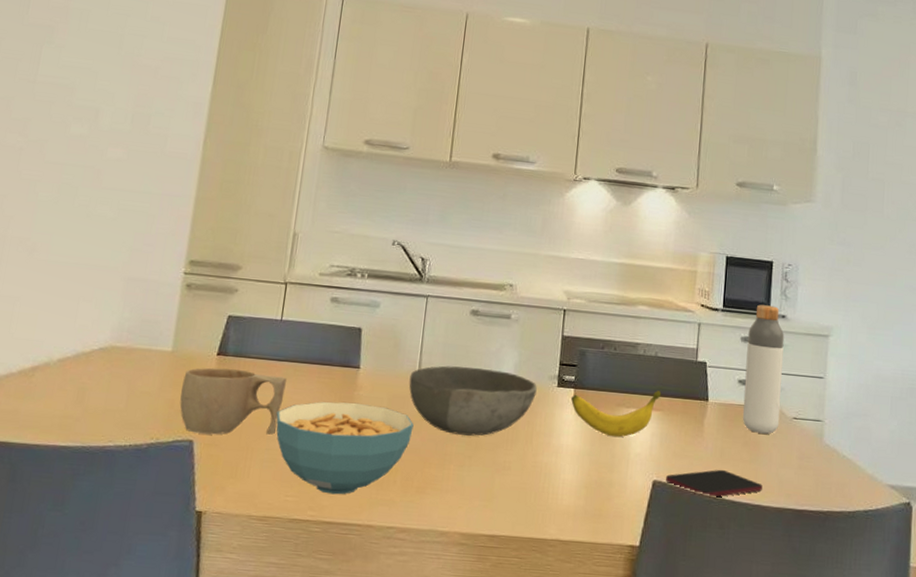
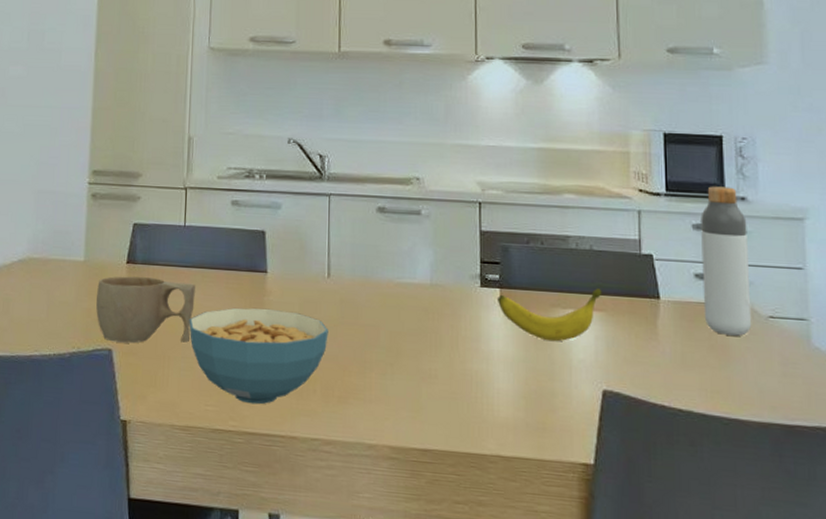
bowl: present [409,365,537,436] -> none [319,267,458,342]
smartphone: present [666,469,762,498] -> none [618,377,739,411]

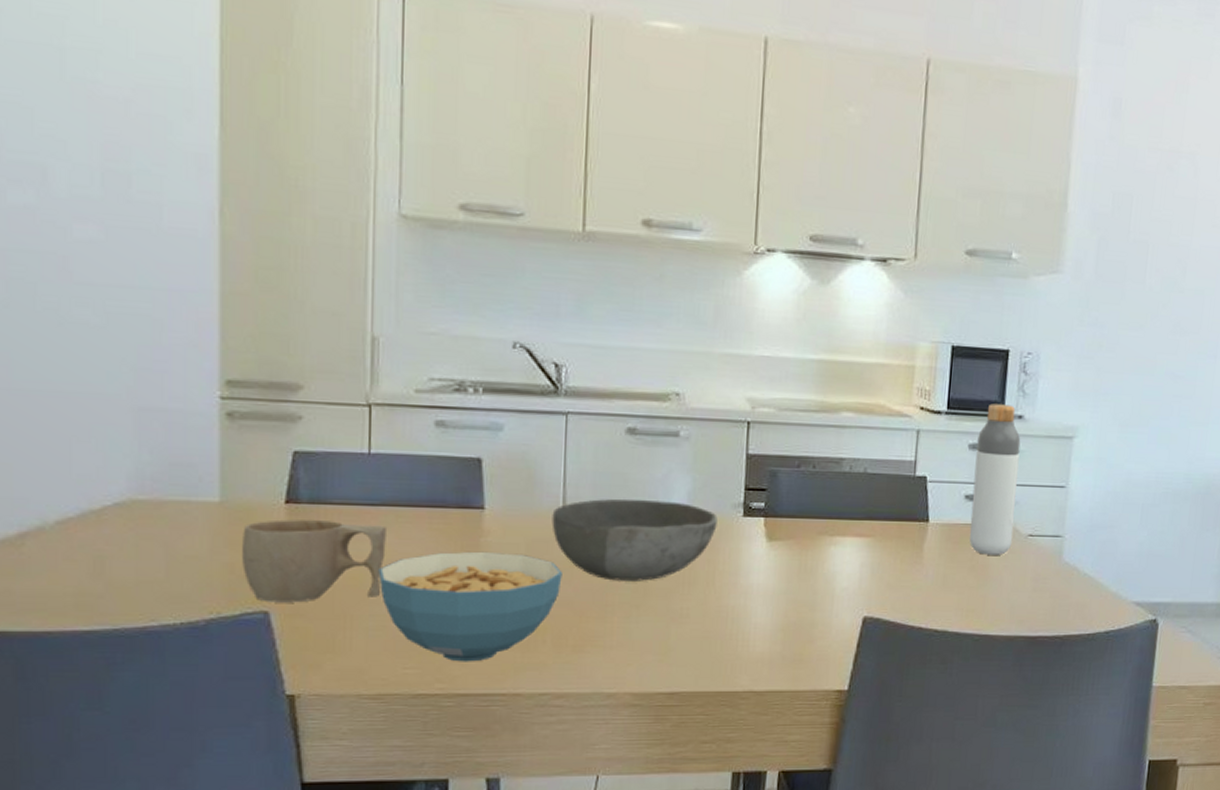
bowl: none [319,267,458,342] -> present [552,499,718,581]
banana: present [497,288,602,342] -> none [760,513,872,571]

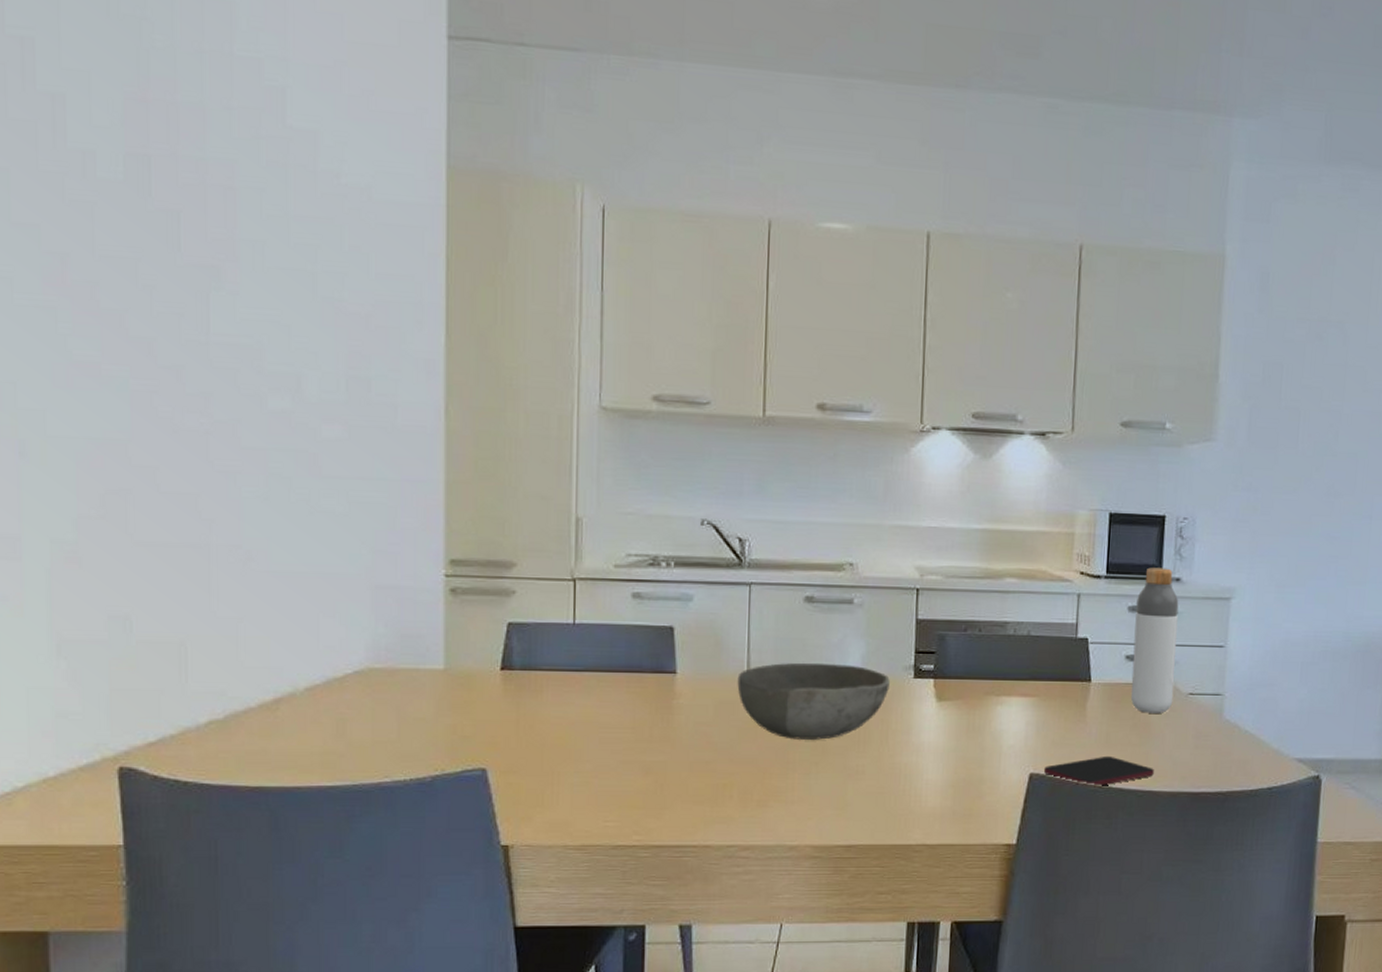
cup: present [242,519,386,603] -> none [463,685,589,761]
cereal bowl: present [378,551,562,662] -> none [582,712,747,816]
smartphone: none [878,598,991,631] -> present [1044,755,1154,787]

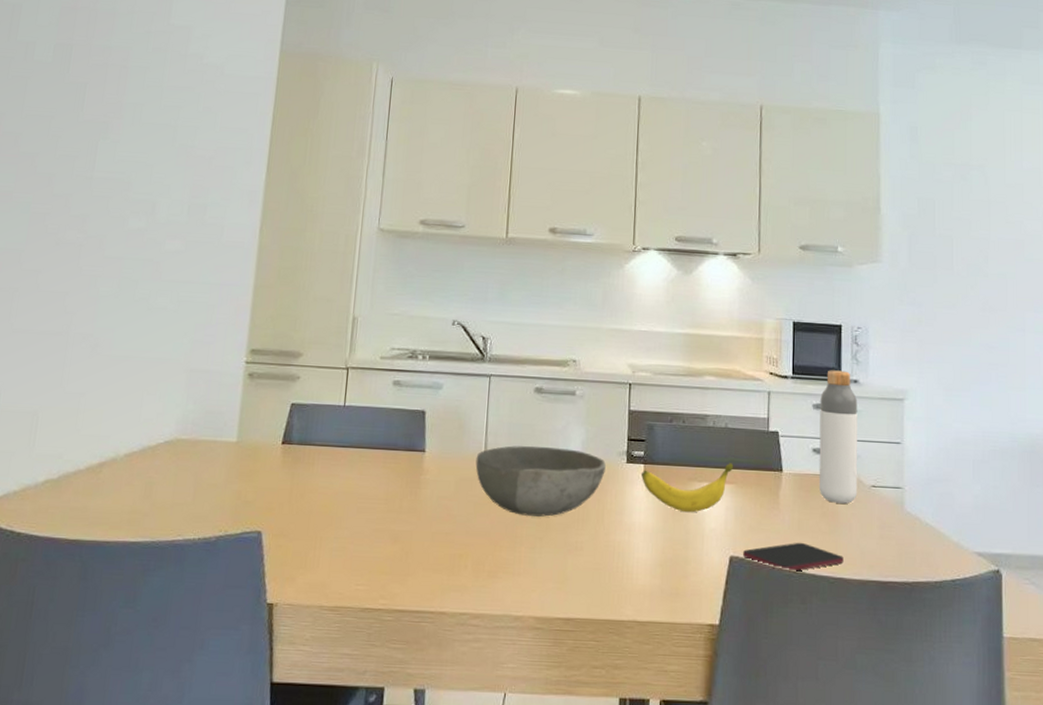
banana: none [930,674,1037,730] -> present [641,463,734,513]

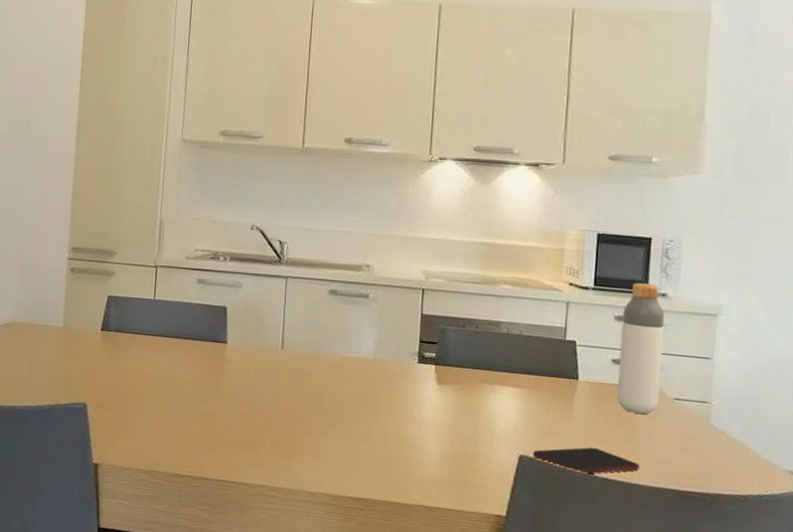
bowl: present [475,446,606,517] -> none [273,342,397,407]
banana: present [641,463,734,513] -> none [432,368,527,413]

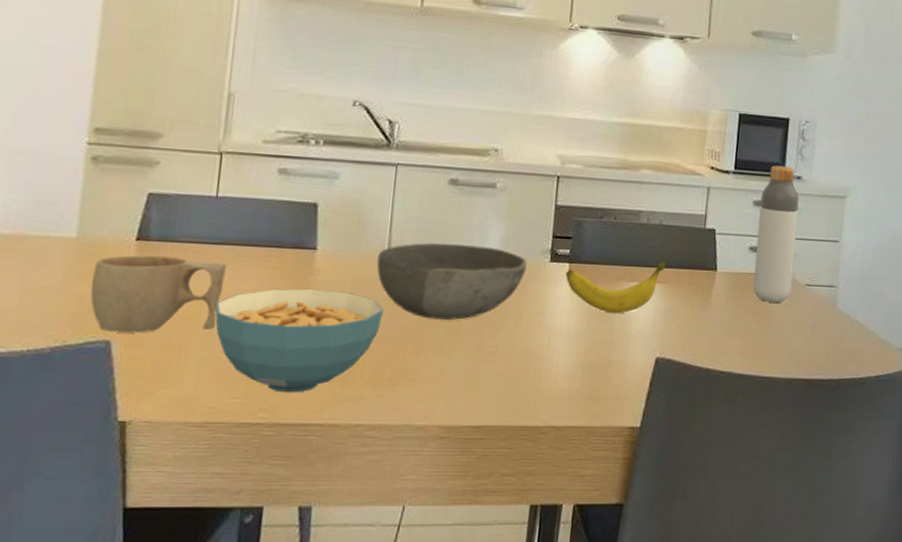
cup: none [73,341,162,401] -> present [90,255,226,333]
cereal bowl: none [155,372,280,455] -> present [215,288,384,393]
bowl: none [273,342,397,407] -> present [376,243,527,320]
banana: none [432,368,527,413] -> present [565,262,666,314]
smartphone: present [533,447,639,475] -> none [670,342,772,373]

